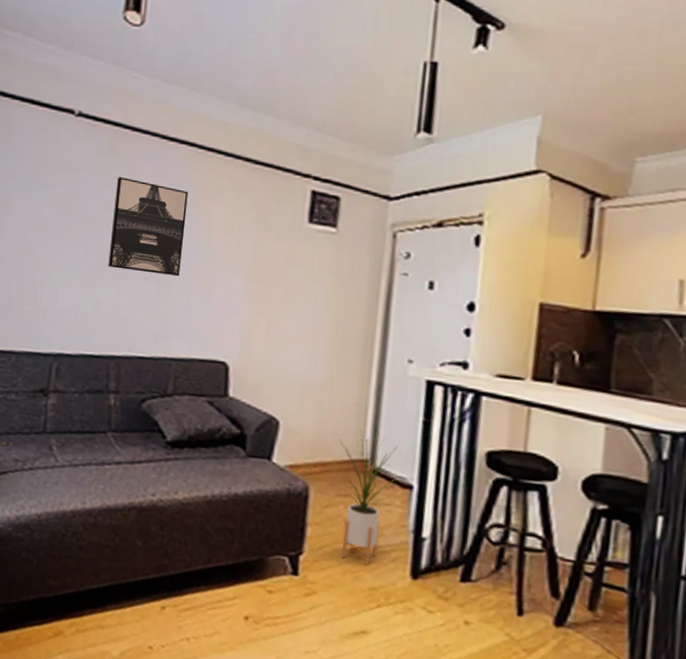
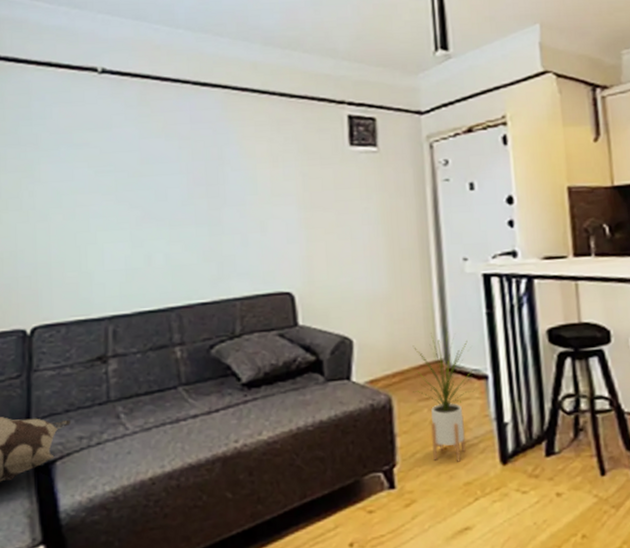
wall art: present [108,177,188,277] -> none [152,127,231,219]

